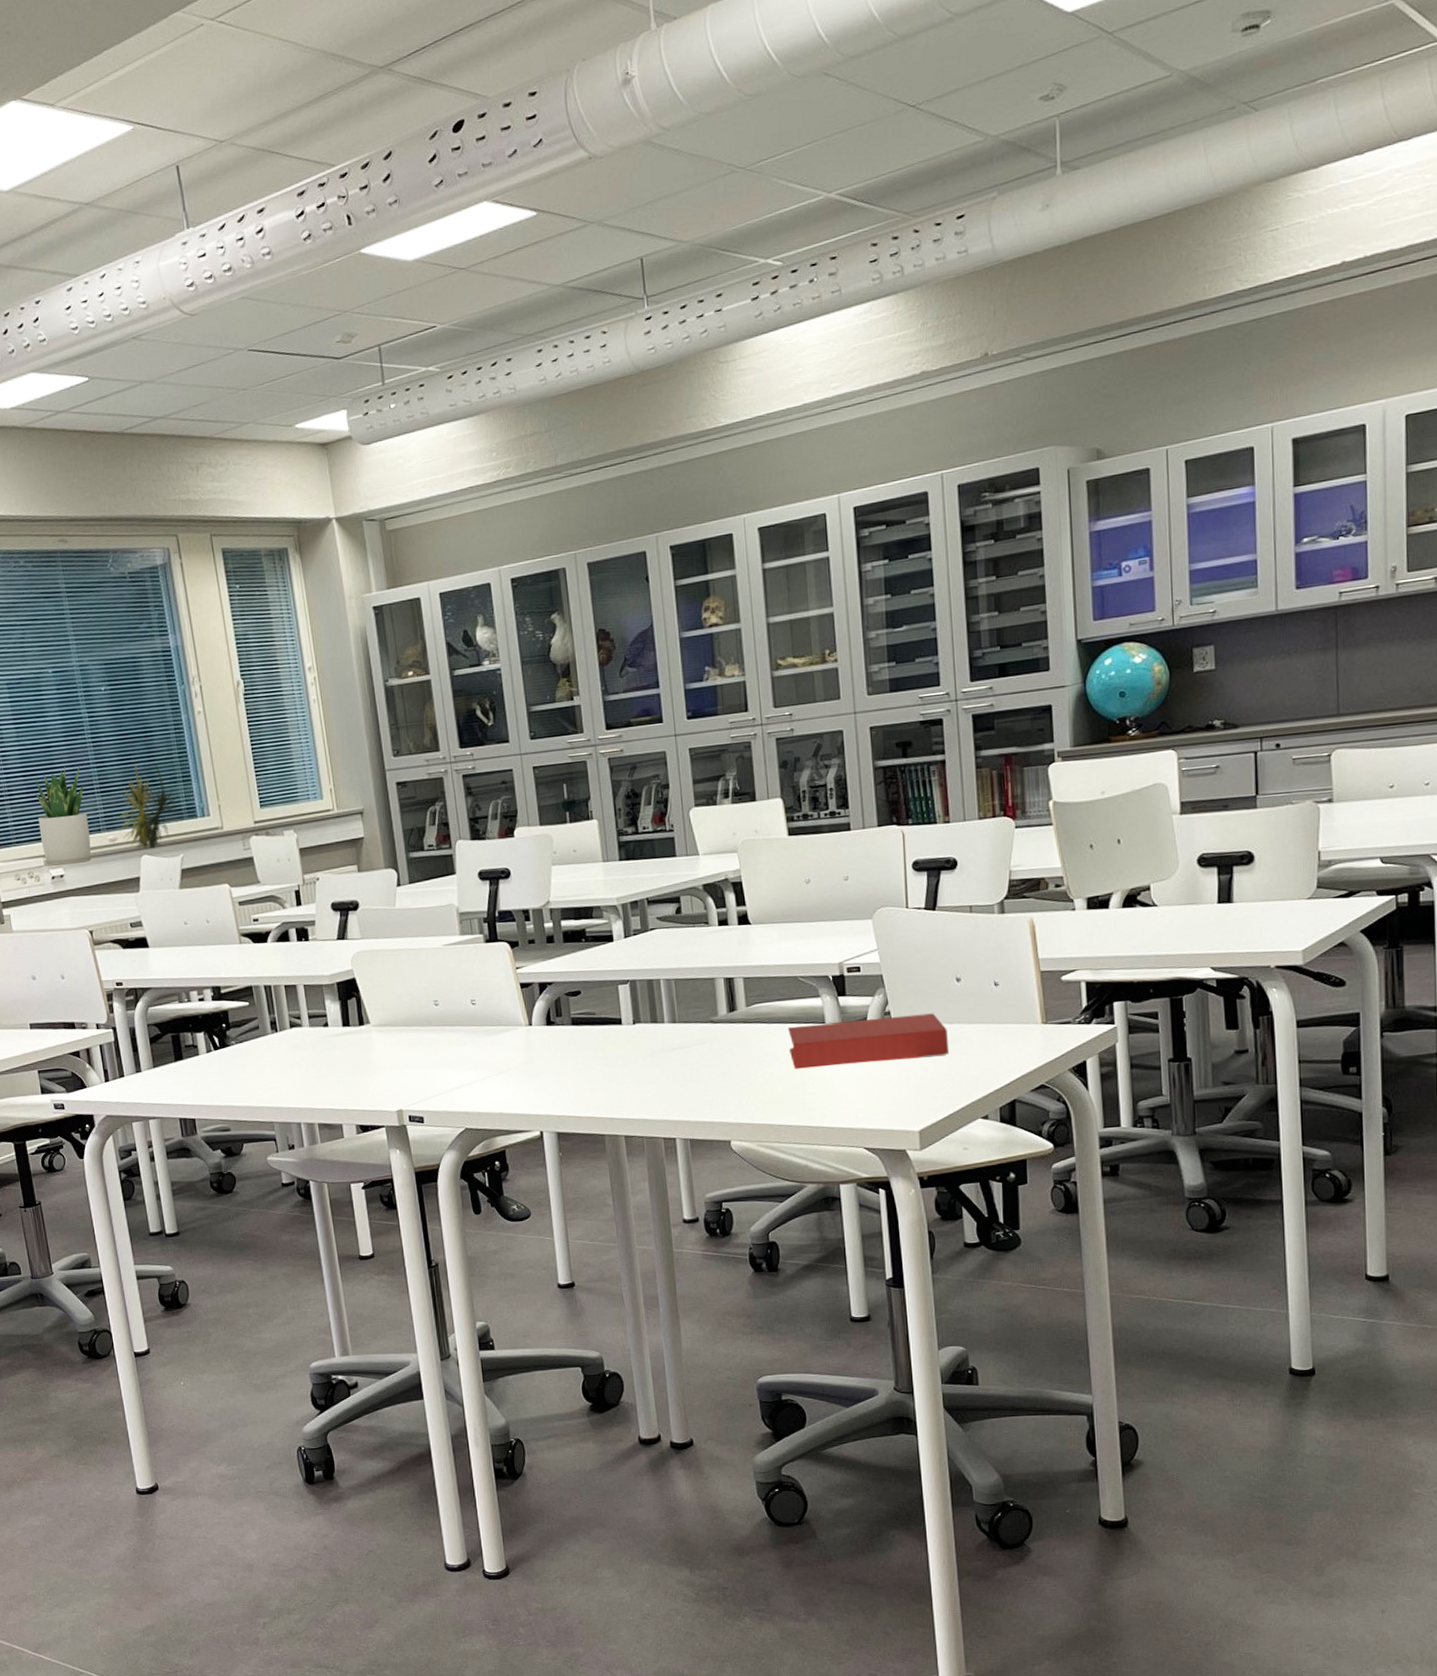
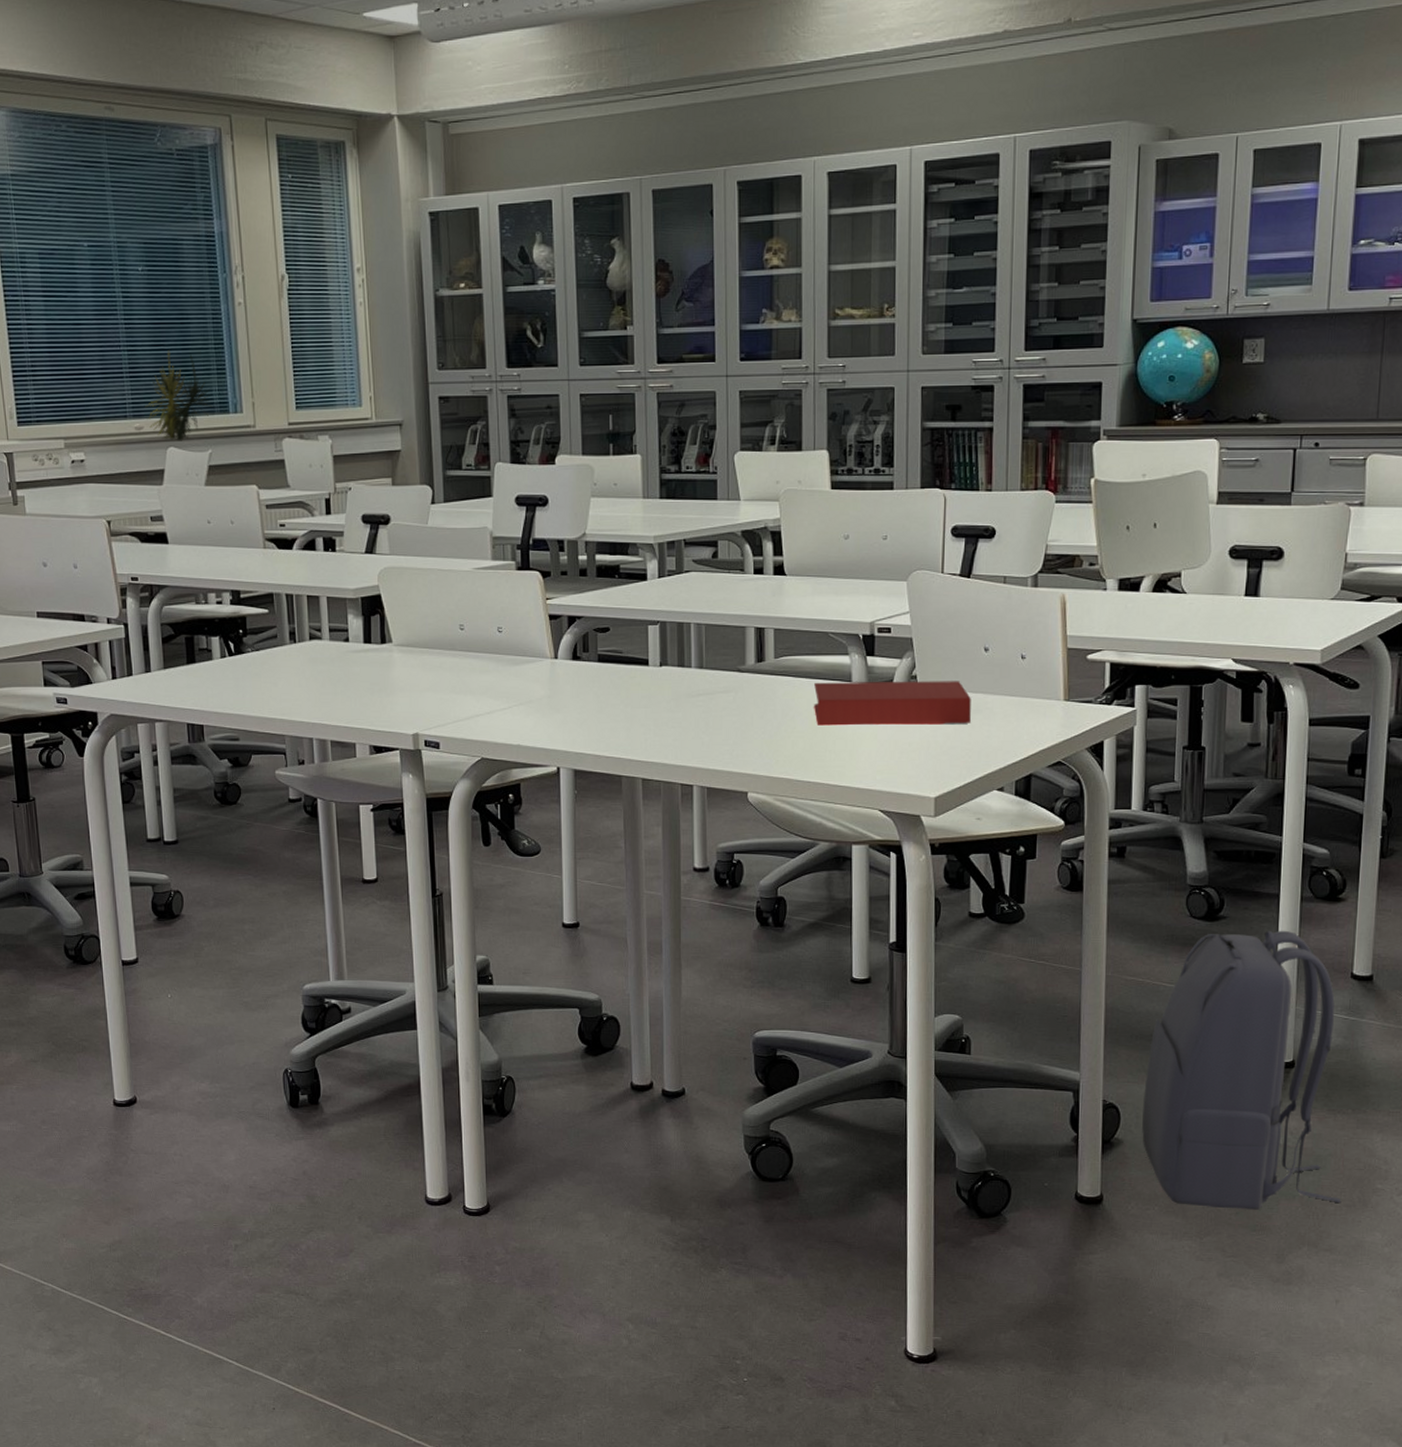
planter: present [34,765,91,867] -> none [60,345,115,450]
backpack: none [1160,1236,1378,1524] -> present [1142,930,1342,1210]

